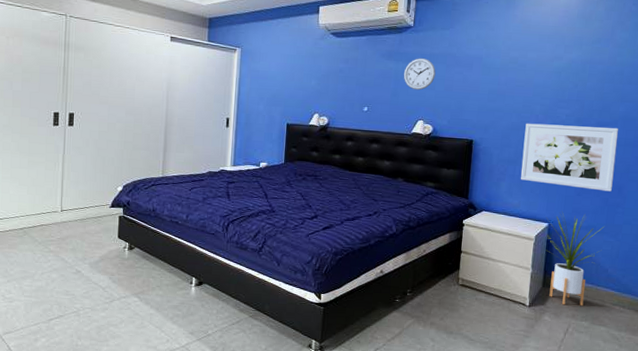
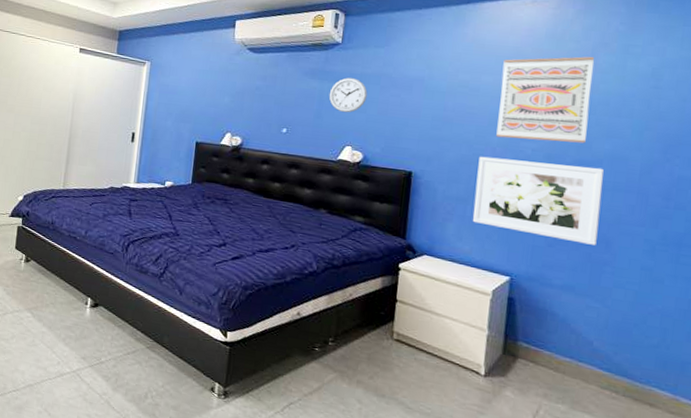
wall art: none [539,34,614,108] -> present [496,56,595,144]
house plant: present [546,211,604,306] -> none [506,264,586,384]

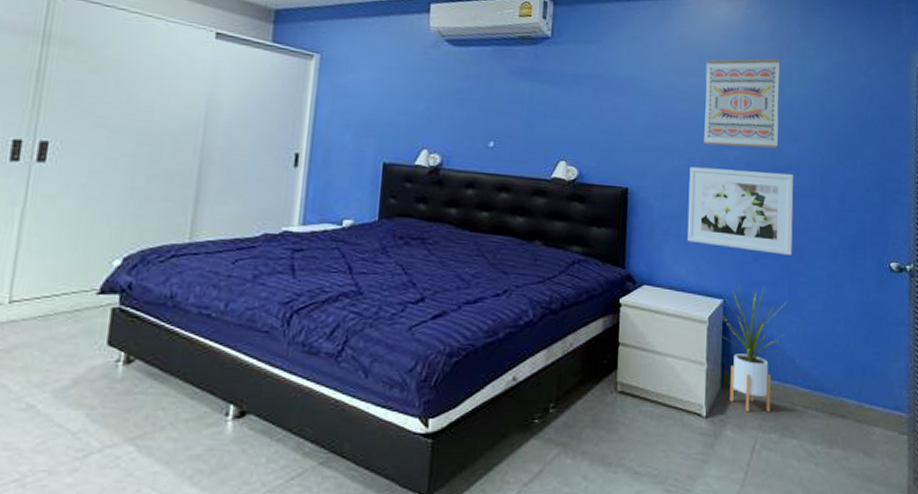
wall clock: present [328,77,368,113] -> none [539,78,580,121]
house plant: none [506,264,586,384] -> present [720,282,787,411]

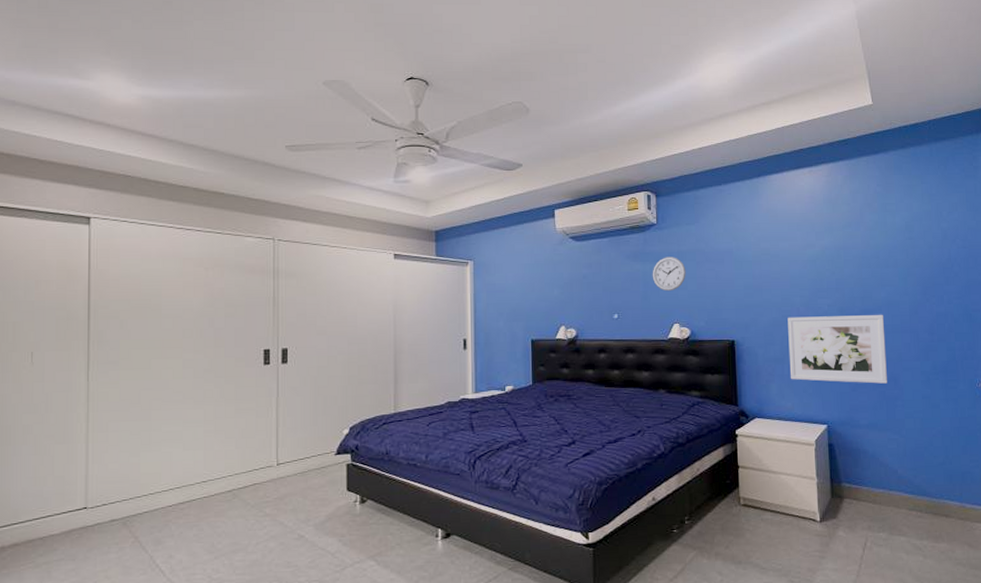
wall clock: none [539,78,580,121] -> present [652,257,686,292]
wall art: present [704,58,781,149] -> none [794,217,866,298]
house plant: present [720,282,787,411] -> none [824,410,886,515]

